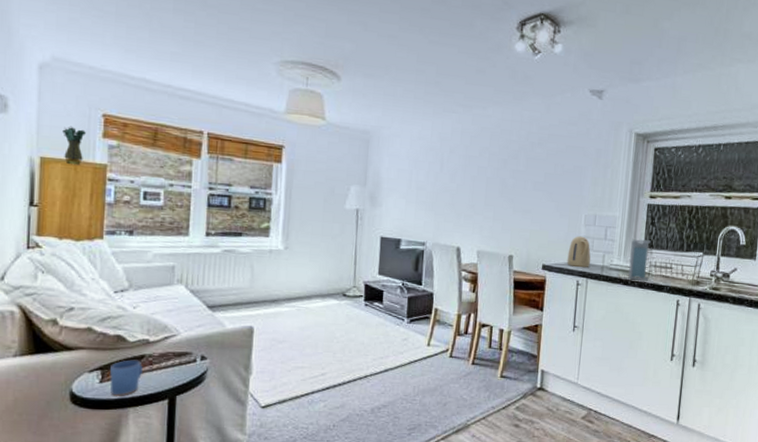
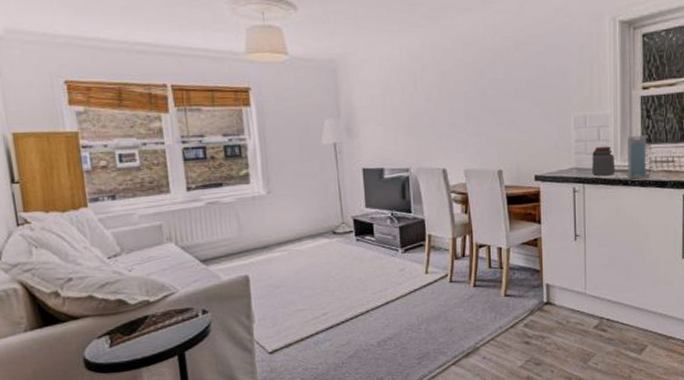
vase: present [62,126,86,166] -> none [28,97,54,137]
mug: present [110,359,143,396] -> none [117,321,149,358]
kettle: present [567,236,591,268] -> none [560,140,586,174]
jar: none [596,245,618,274] -> present [592,146,615,176]

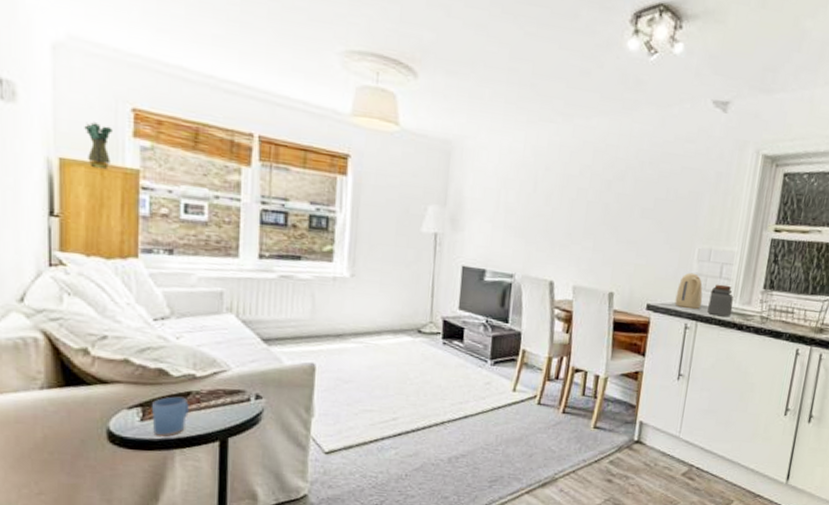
vase: none [28,97,54,137] -> present [84,121,112,170]
mug: none [117,321,149,358] -> present [152,396,189,436]
kettle: none [560,140,586,174] -> present [675,272,703,310]
soap dispenser: present [628,135,649,179] -> none [743,278,772,327]

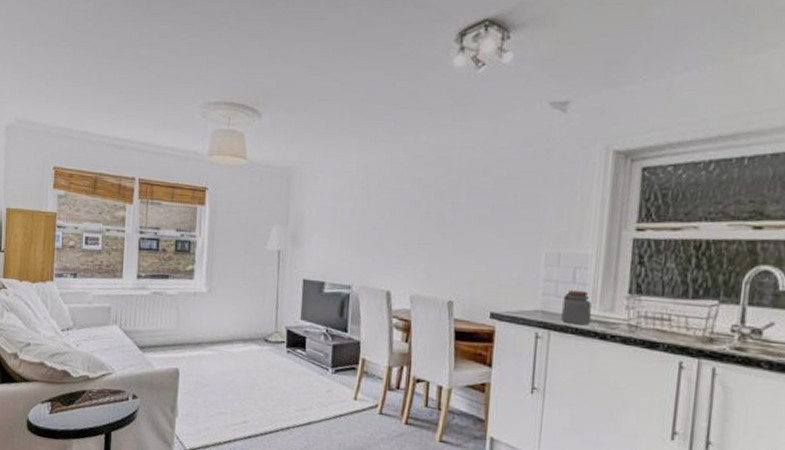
vase: present [84,121,112,170] -> none [23,179,40,215]
mug: present [152,396,189,436] -> none [57,394,84,428]
kettle: present [675,272,703,310] -> none [522,278,555,318]

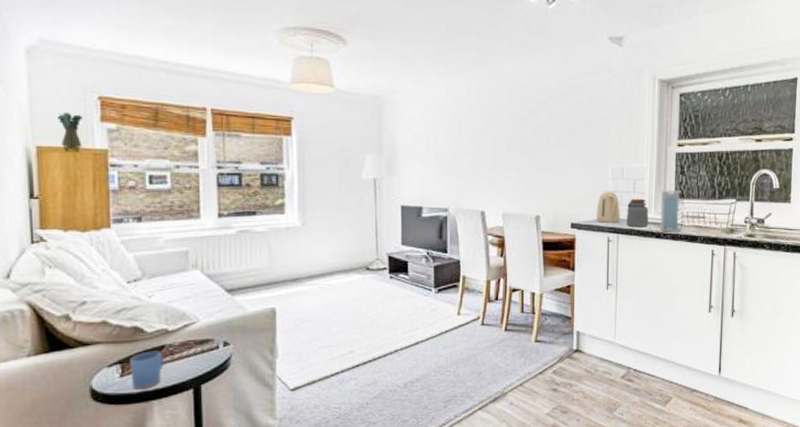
vase: none [23,179,40,215] -> present [57,111,82,153]
mug: none [57,394,84,428] -> present [130,351,164,389]
kettle: none [522,278,555,318] -> present [596,190,621,224]
soap dispenser: none [606,282,639,336] -> present [660,190,681,232]

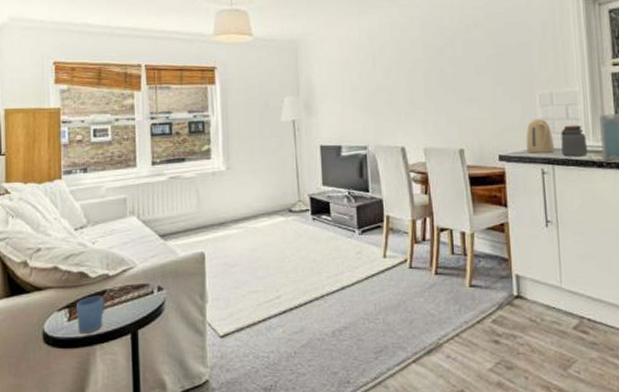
vase: present [57,111,82,153] -> none [21,77,40,113]

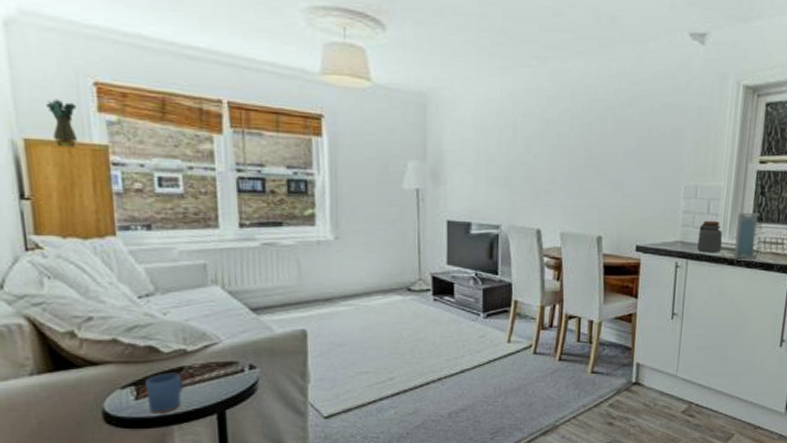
vase: none [21,77,40,113] -> present [46,98,78,148]
kettle: present [526,118,555,154] -> none [664,210,692,248]

